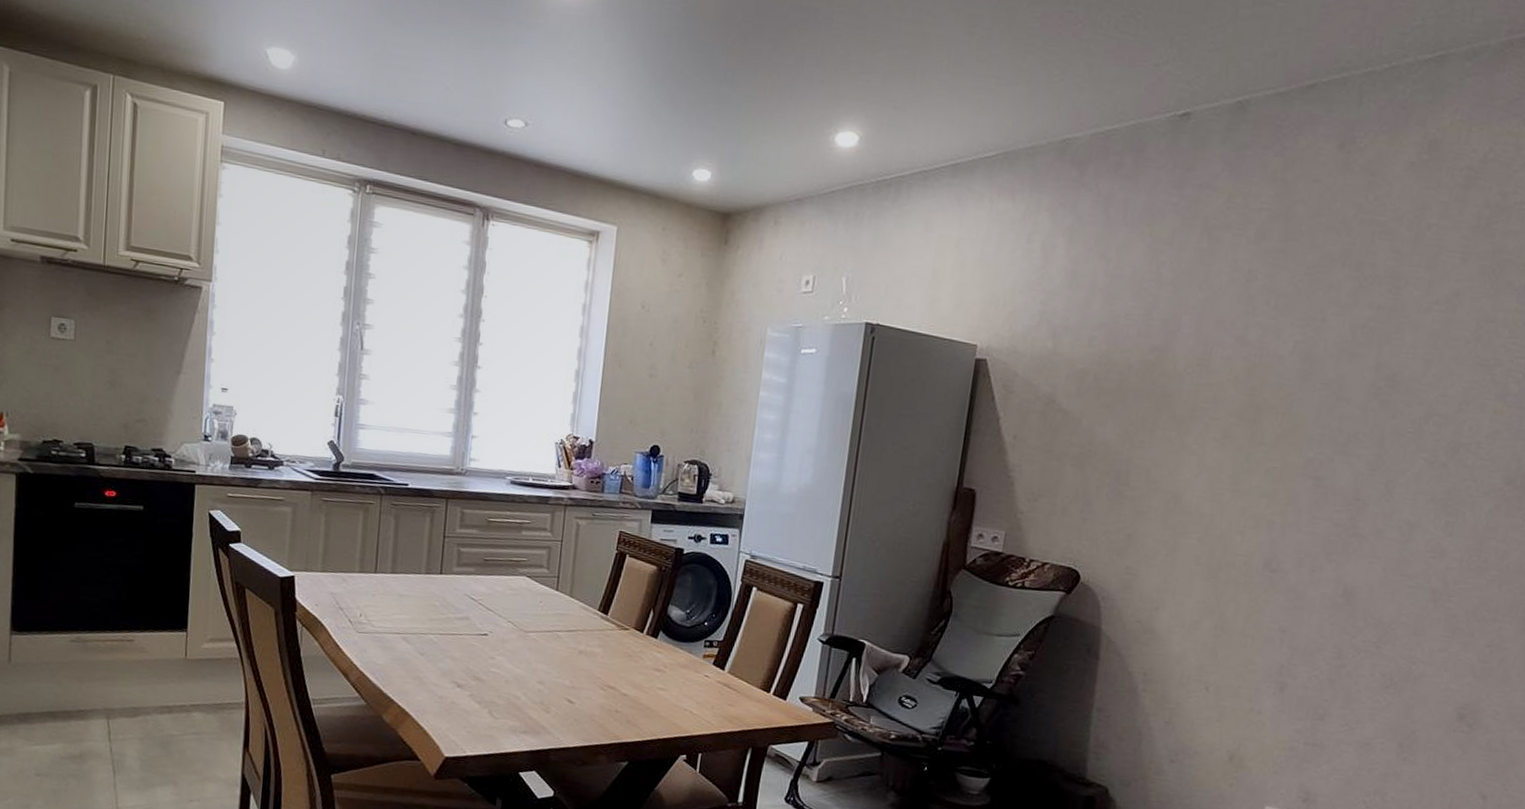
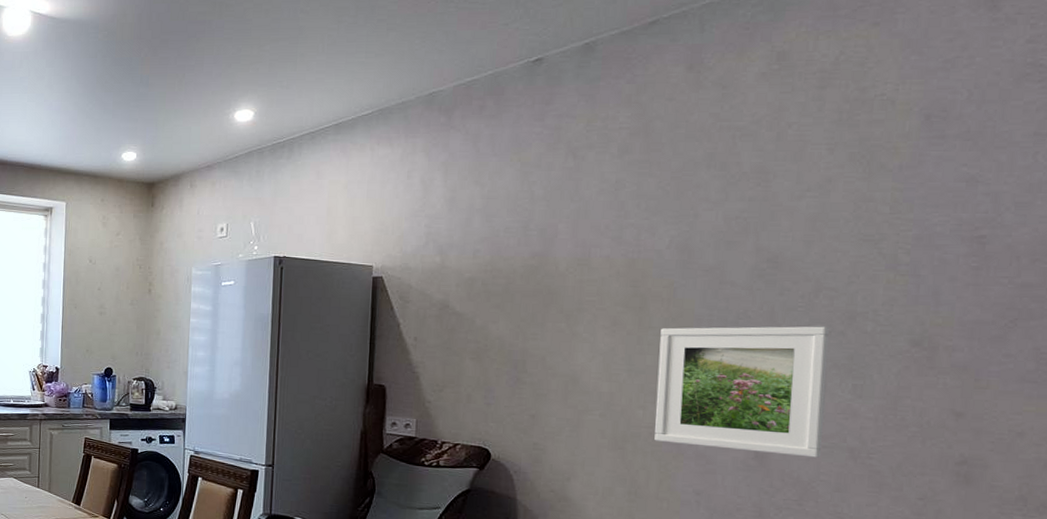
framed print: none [1248,445,1433,598] -> present [654,326,830,458]

